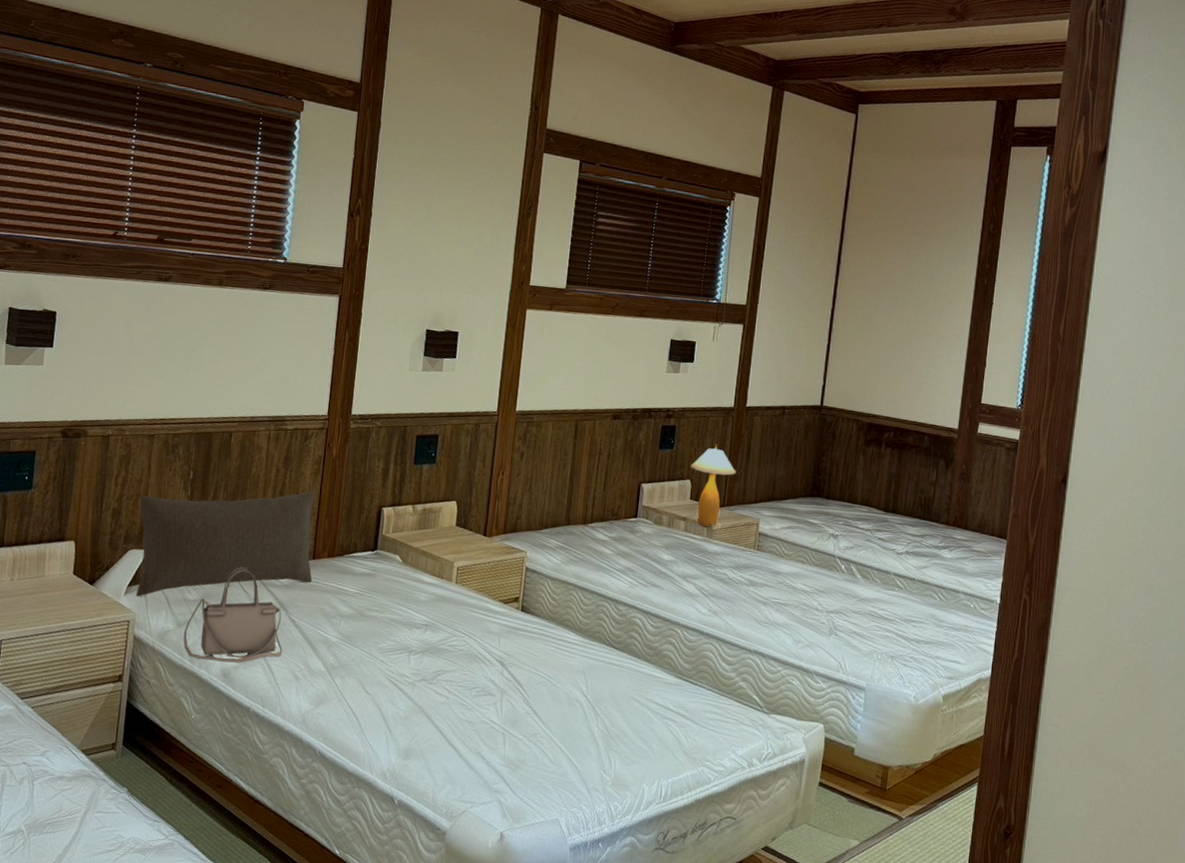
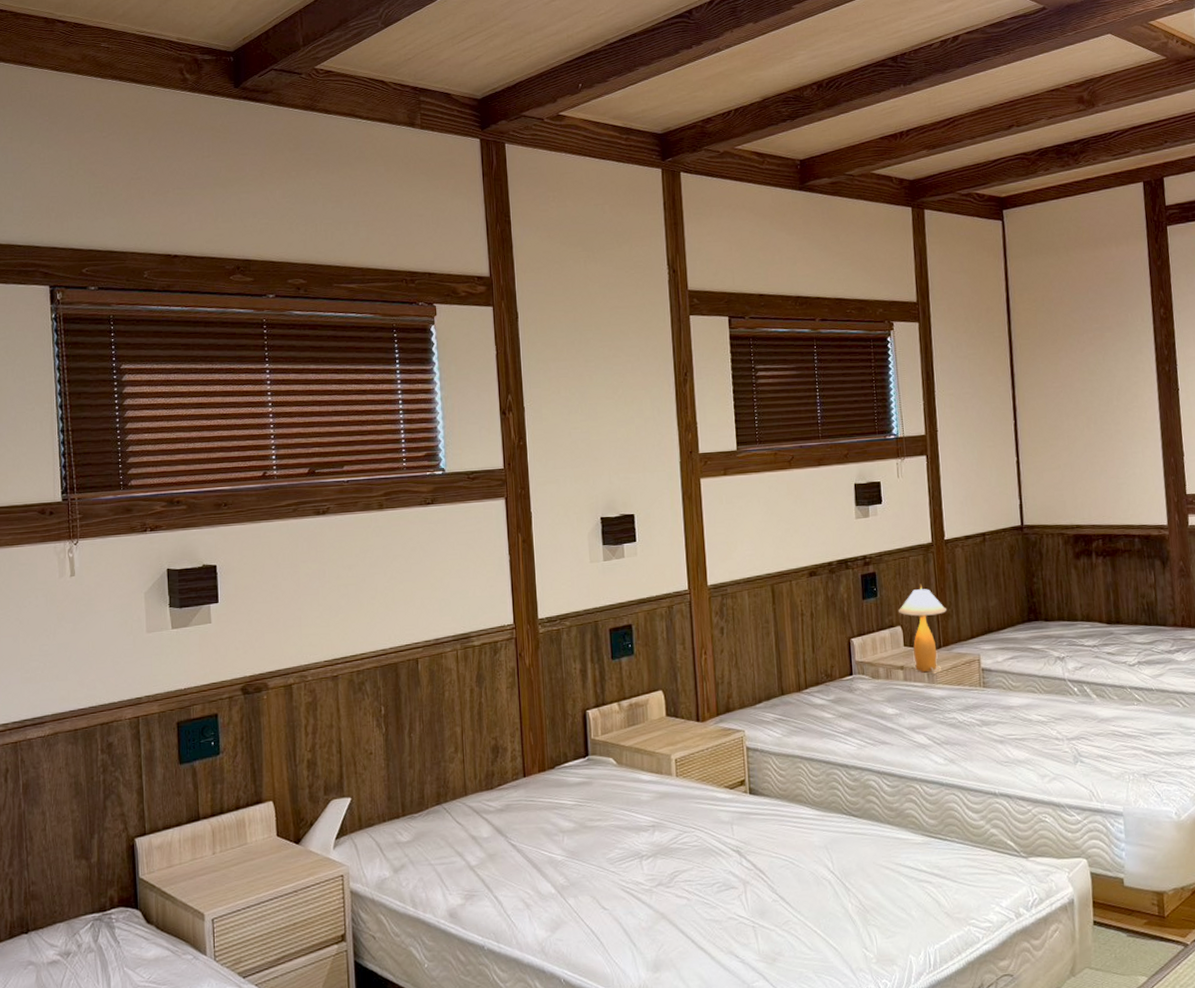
pillow: present [136,490,314,597] -> none [333,705,527,849]
handbag: present [183,567,282,663] -> none [402,798,508,904]

